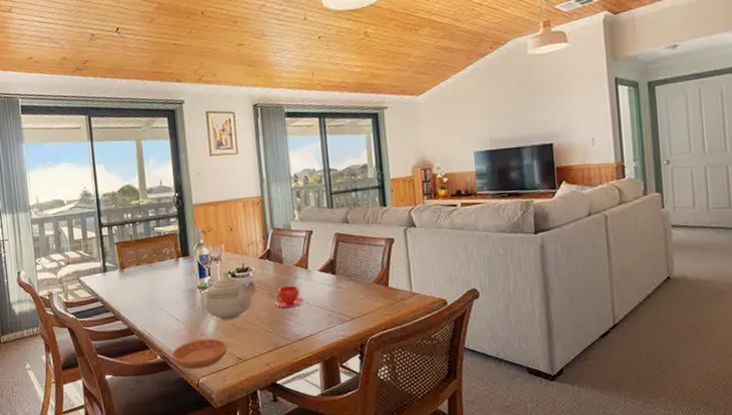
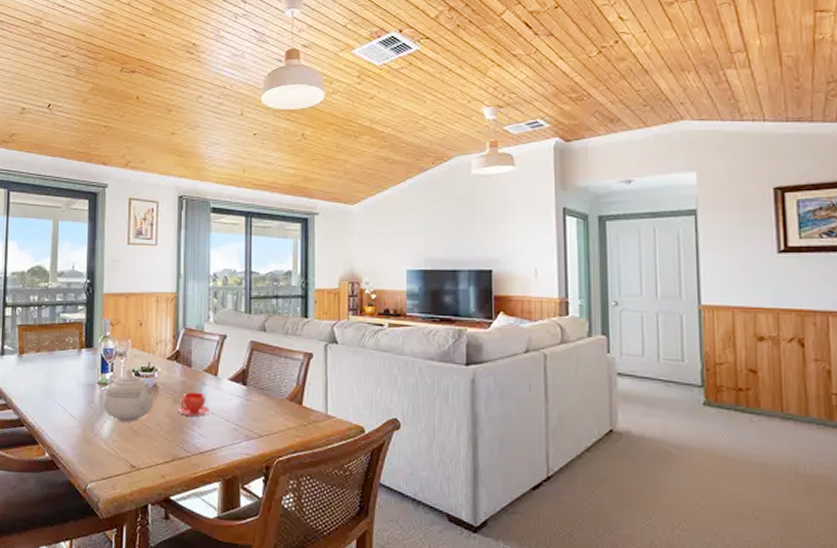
saucer: present [171,338,228,369] -> none [61,439,122,473]

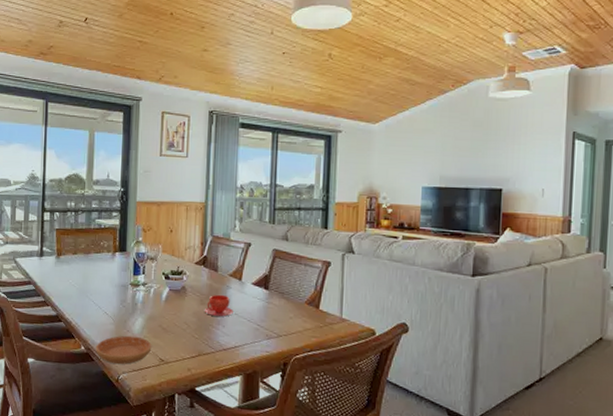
saucer: none [61,439,122,473] -> present [95,335,152,365]
teapot: present [103,369,155,422] -> none [135,272,183,321]

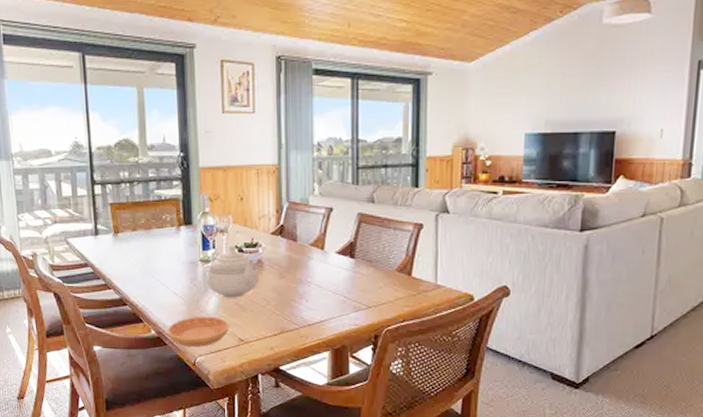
teapot: none [135,272,183,321] -> present [206,245,260,298]
teacup: present [204,294,233,317] -> none [284,266,317,290]

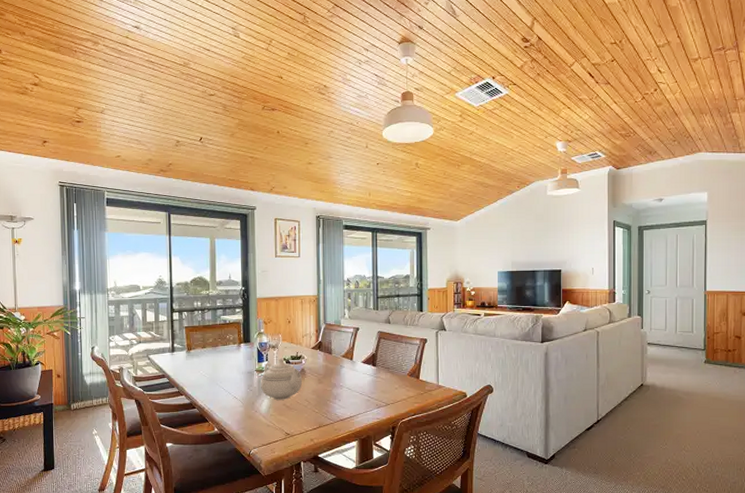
saucer: present [167,316,229,347] -> none [228,415,278,441]

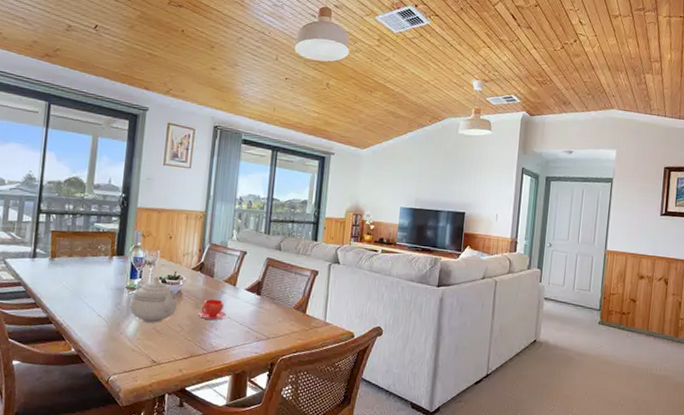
teacup: none [322,373,347,392] -> present [198,298,227,320]

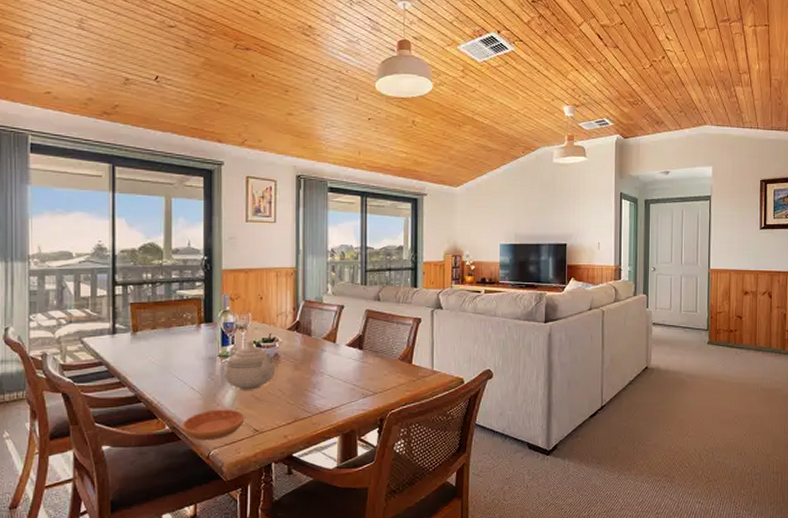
saucer: none [86,337,145,366] -> present [182,409,245,441]
teacup: present [198,298,227,320] -> none [298,358,329,380]

